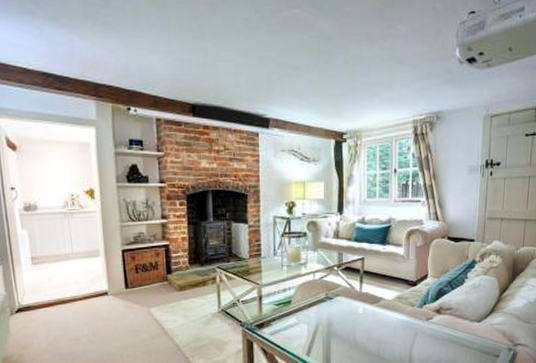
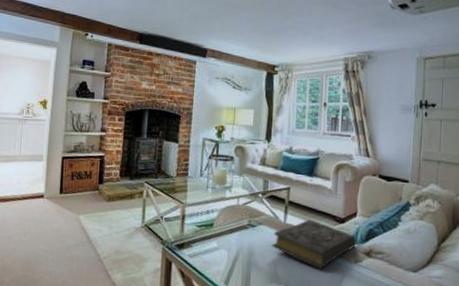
book: none [348,286,428,330] -> present [271,219,356,269]

